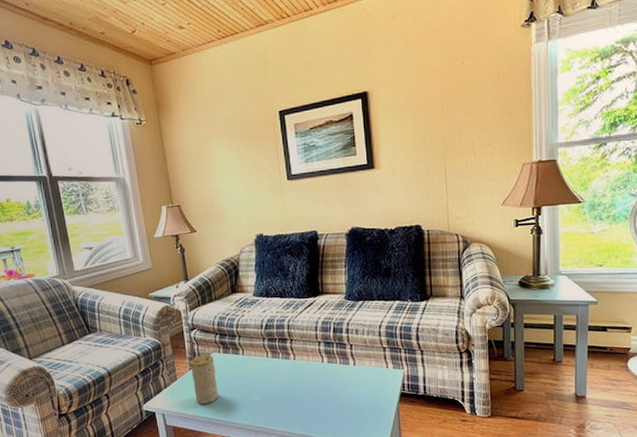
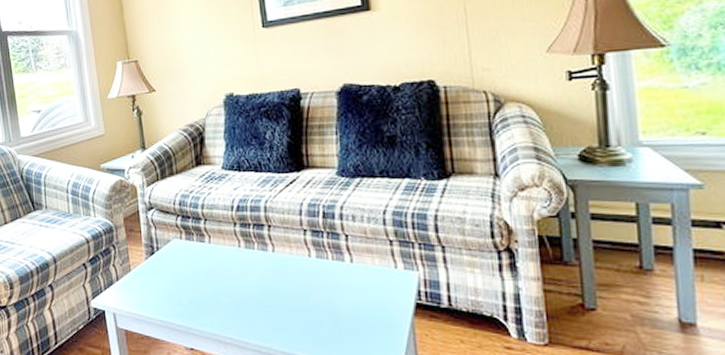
candle: present [190,355,218,405] -> none [146,241,180,304]

